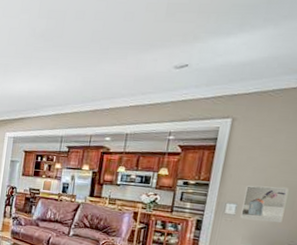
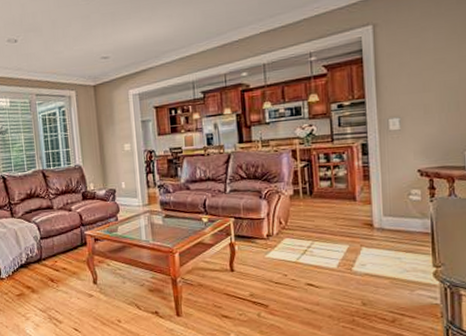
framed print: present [240,185,289,222] -> none [405,88,451,133]

